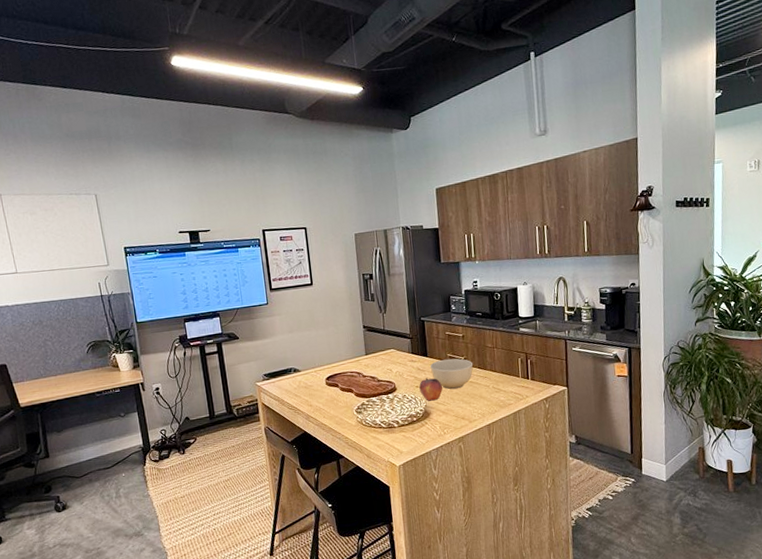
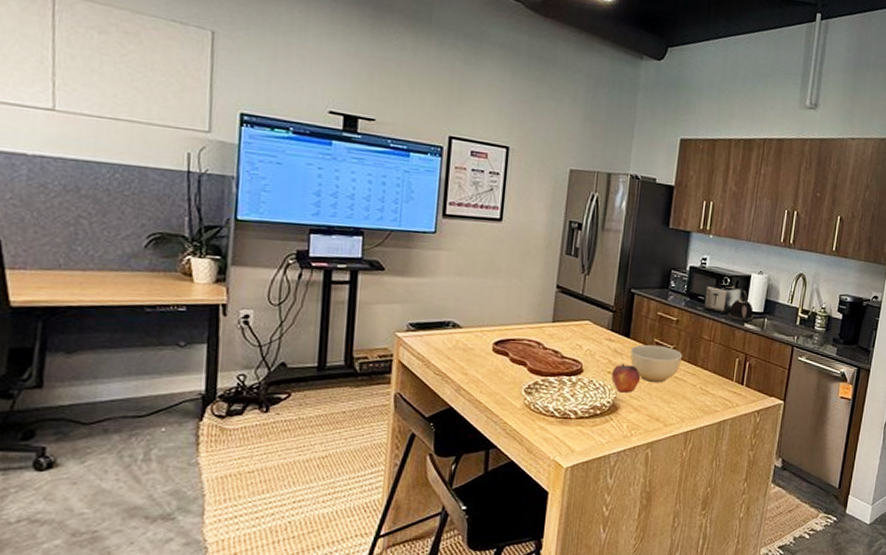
toaster: none [481,298,513,325] -> present [704,283,742,315]
kettle: none [504,300,526,328] -> present [728,289,753,322]

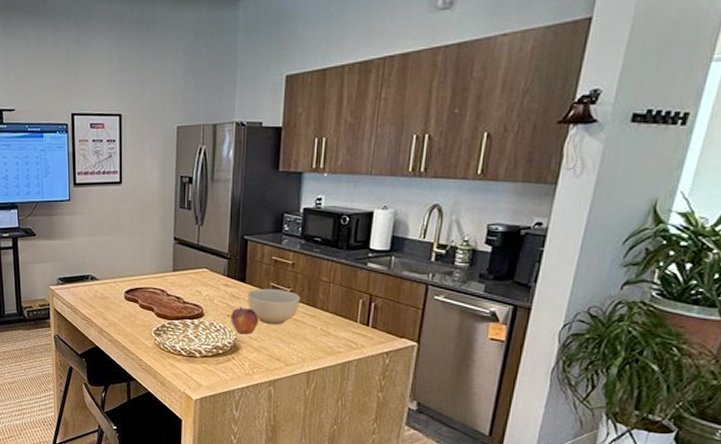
toaster: present [704,283,742,315] -> none [321,223,364,255]
kettle: present [728,289,753,322] -> none [348,227,378,261]

